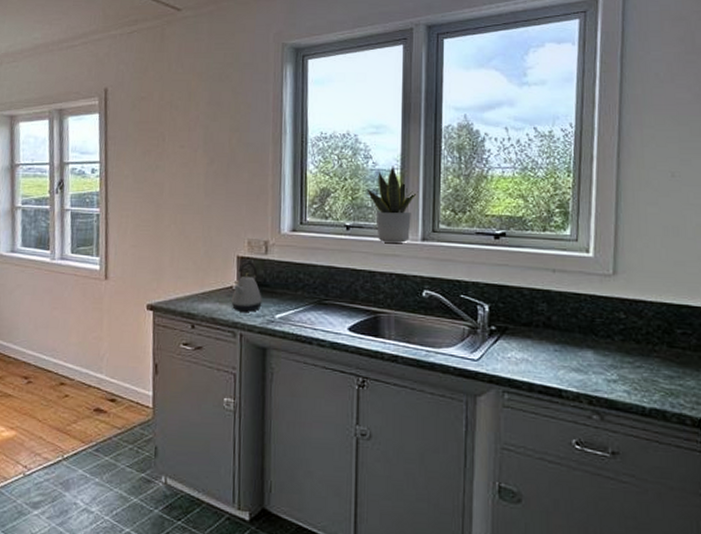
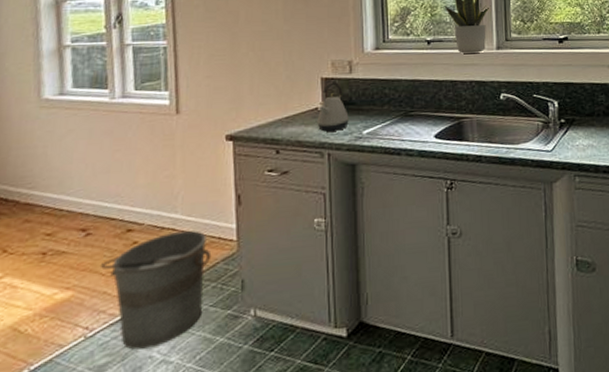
bucket: none [37,391,130,495] -> present [99,230,212,350]

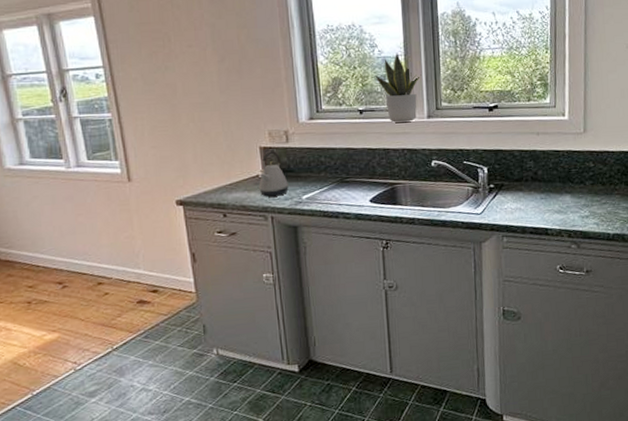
bucket: present [99,230,212,350] -> none [78,283,175,380]

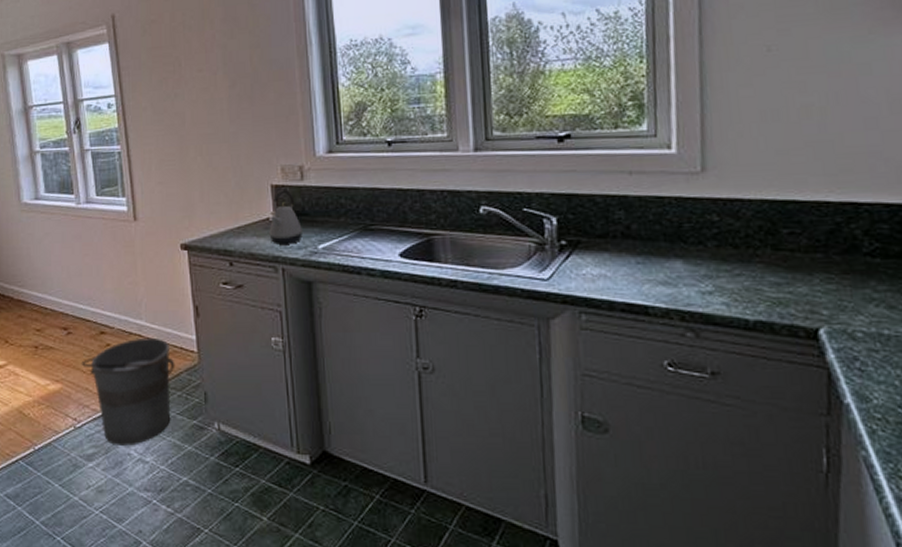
bucket: none [78,283,175,380] -> present [81,337,175,446]
potted plant: present [375,52,422,123] -> none [407,69,466,157]

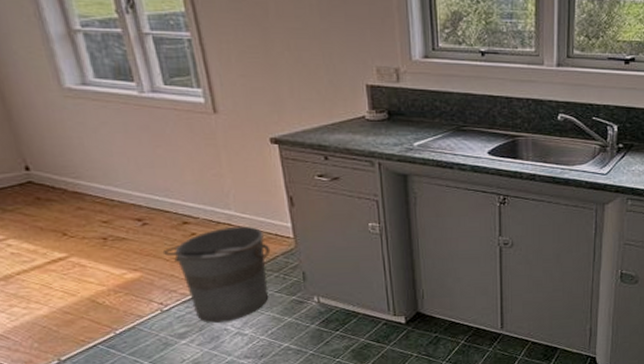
kettle: present [269,189,303,245] -> none [365,89,399,141]

